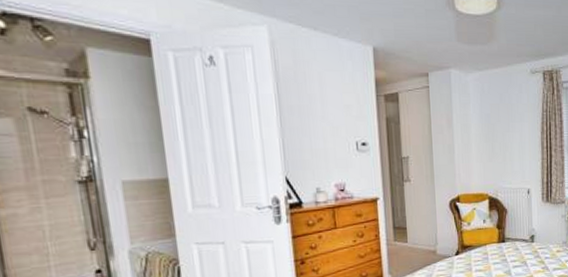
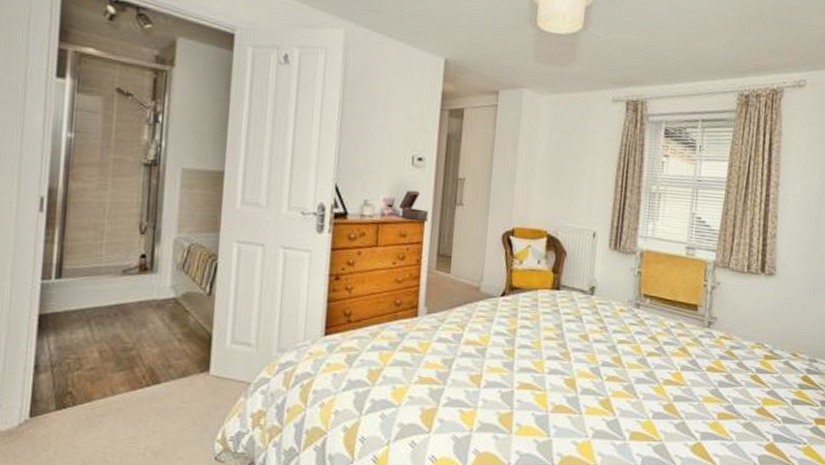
jewelry box: none [350,173,380,201] -> present [398,190,428,222]

